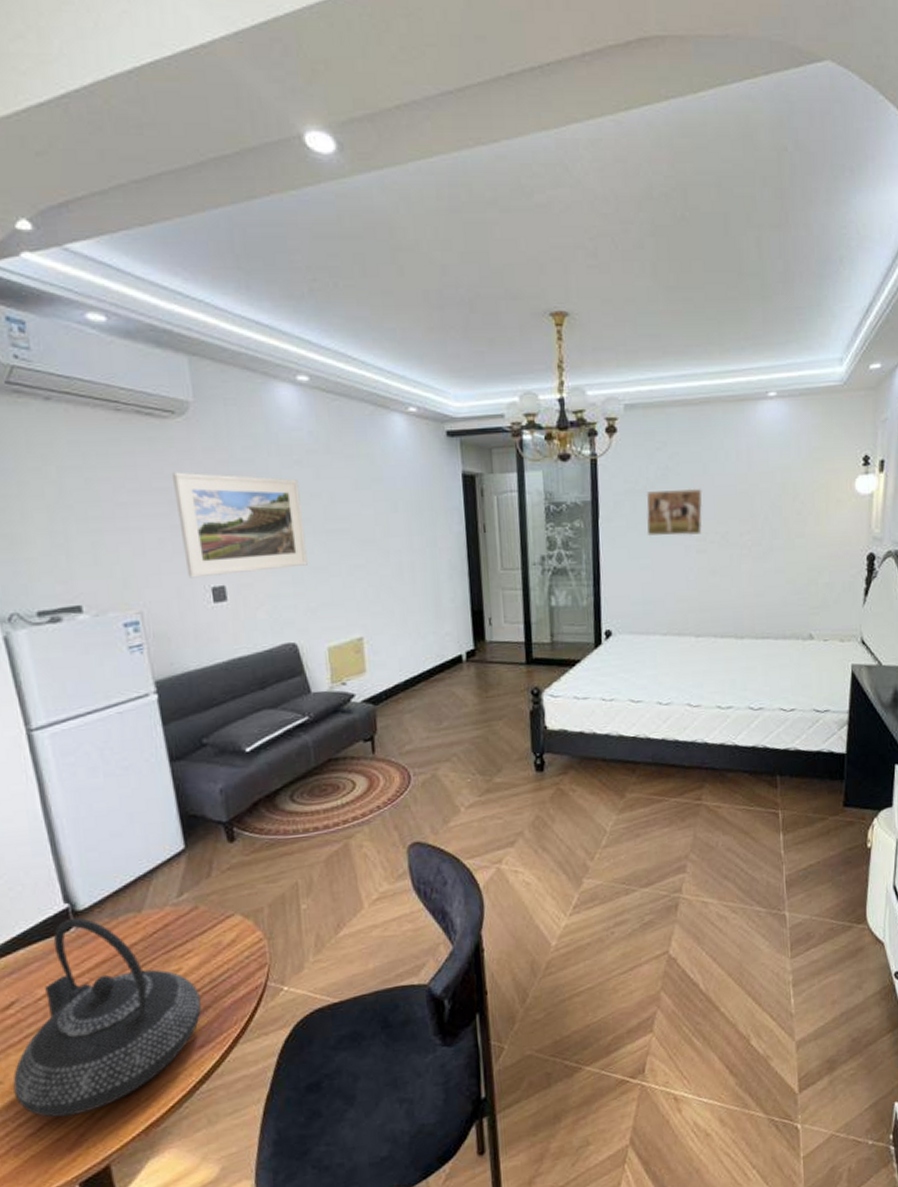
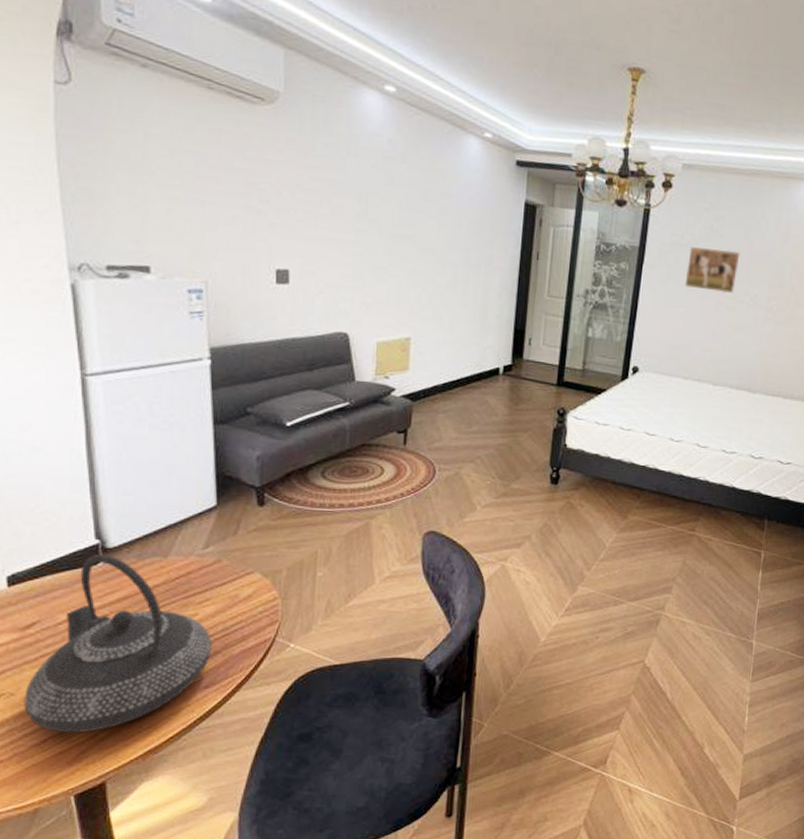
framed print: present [173,472,308,578] -> none [253,156,372,263]

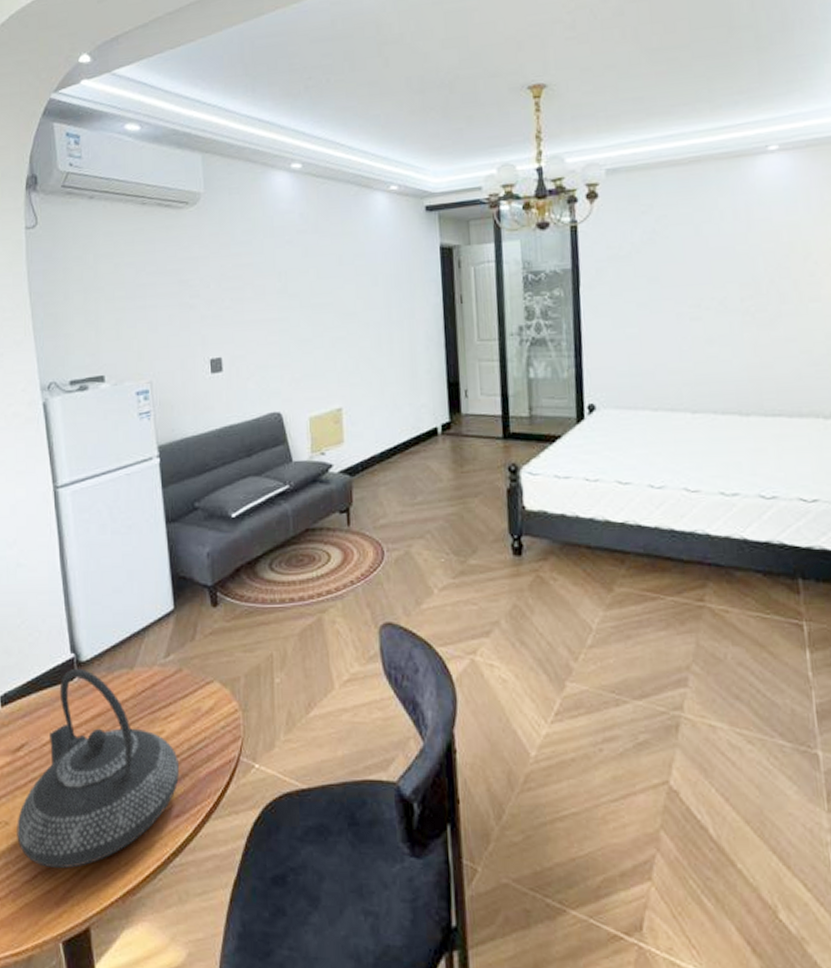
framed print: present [684,247,741,294] -> none [631,251,697,303]

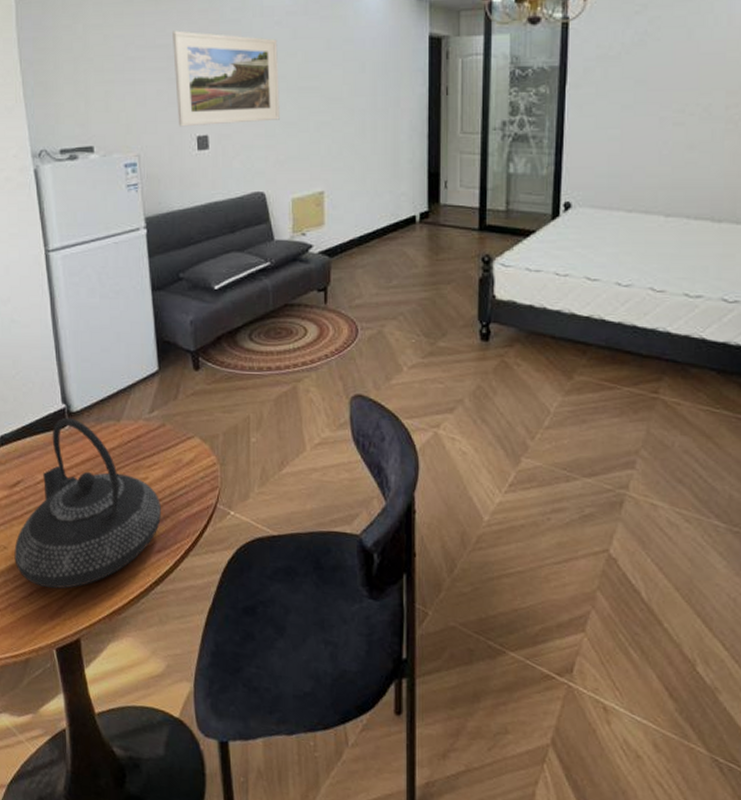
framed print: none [184,255,294,351] -> present [173,30,280,127]

